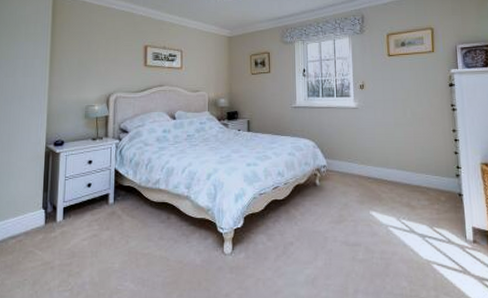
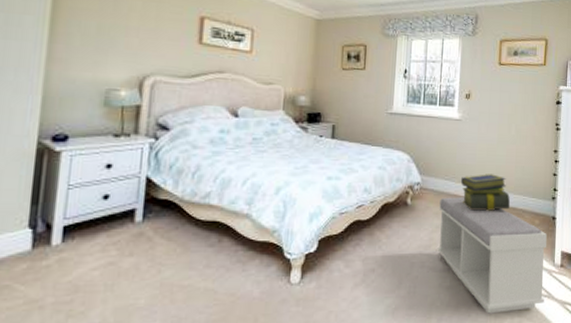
bench: none [345,177,461,287] -> present [437,197,547,314]
stack of books: none [362,155,413,189] -> present [460,174,510,211]

